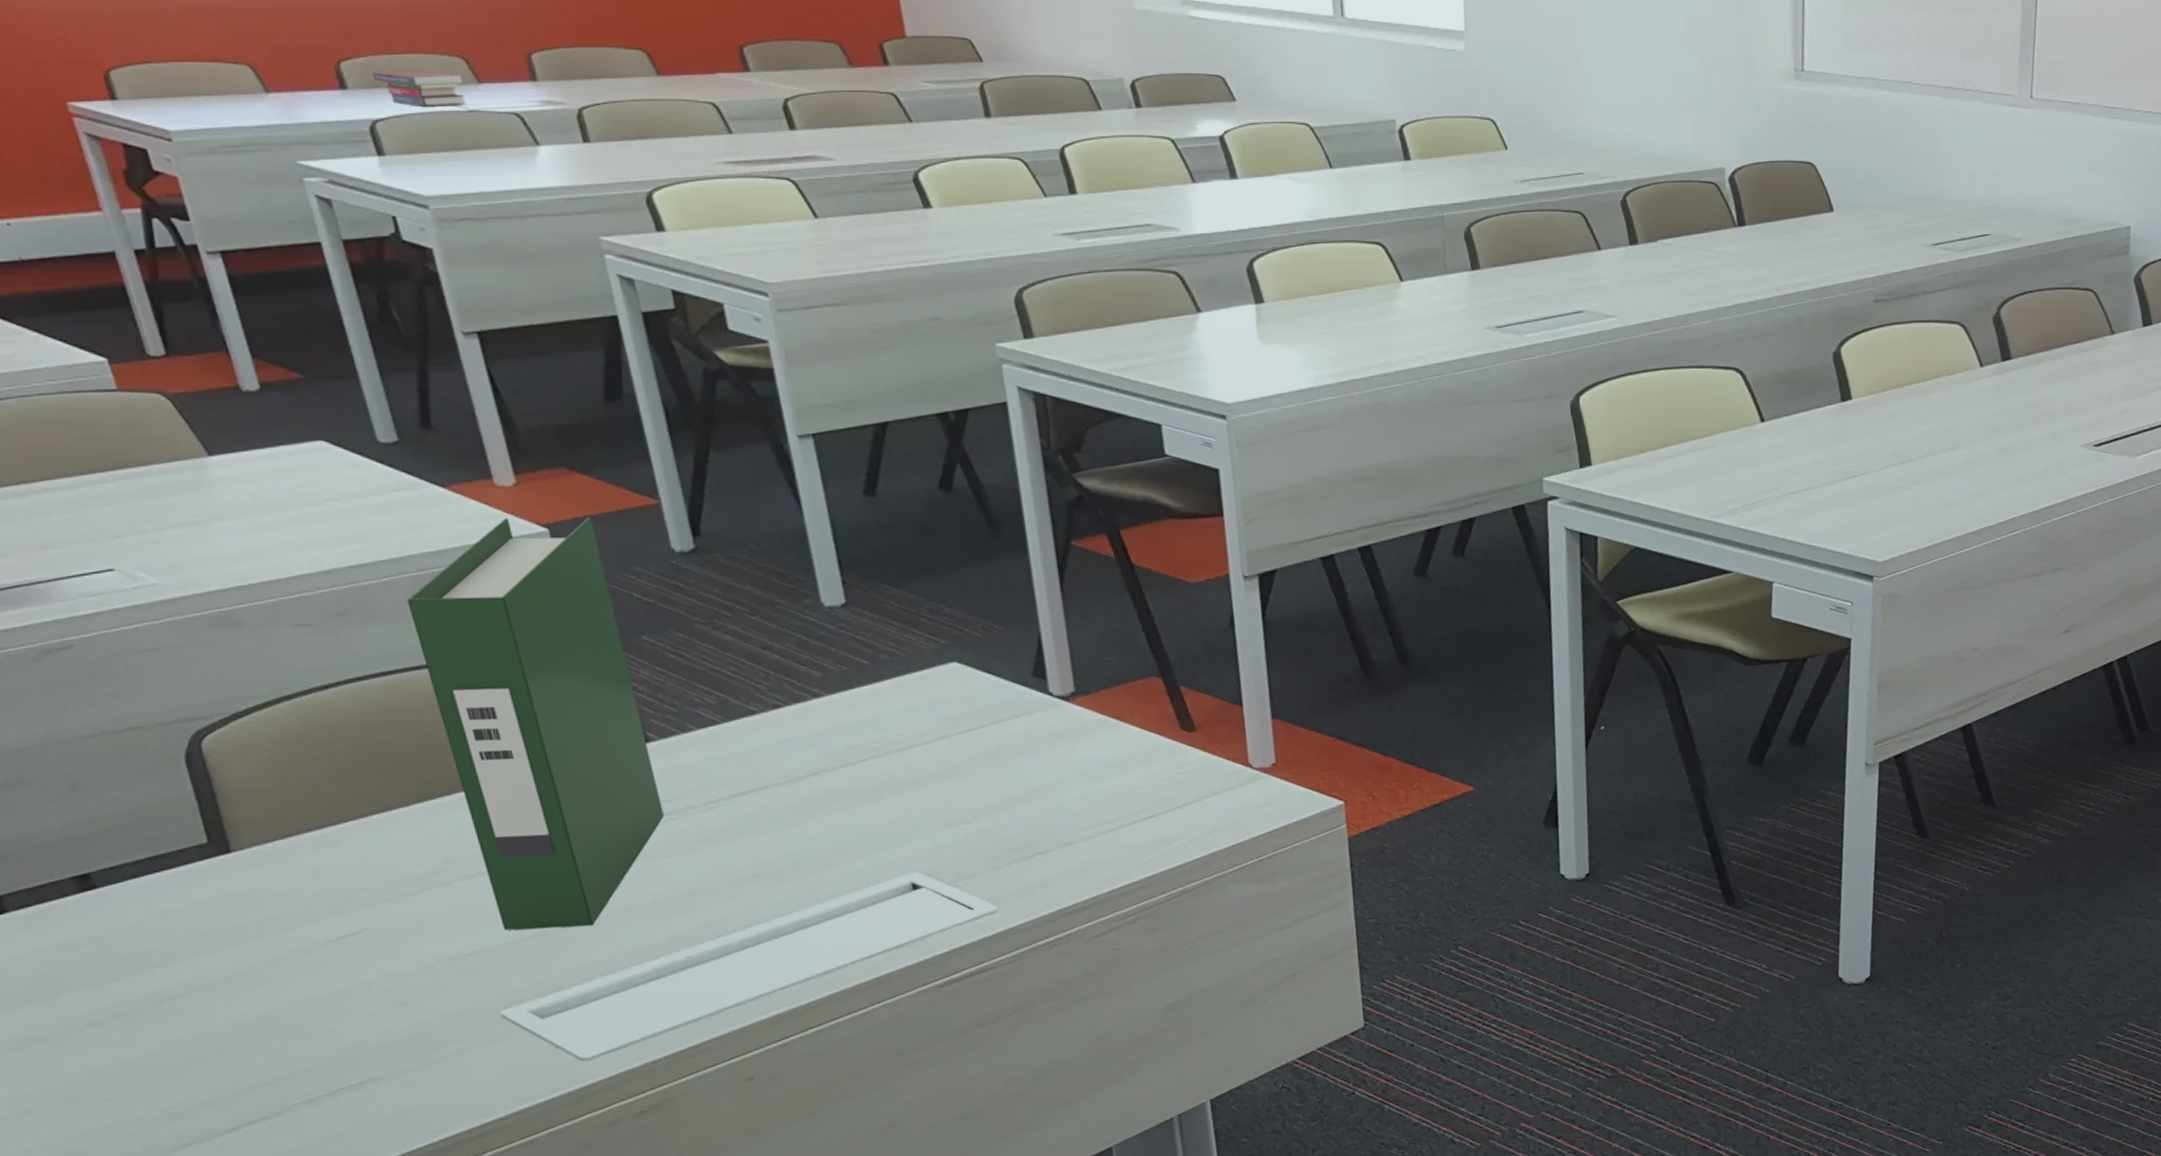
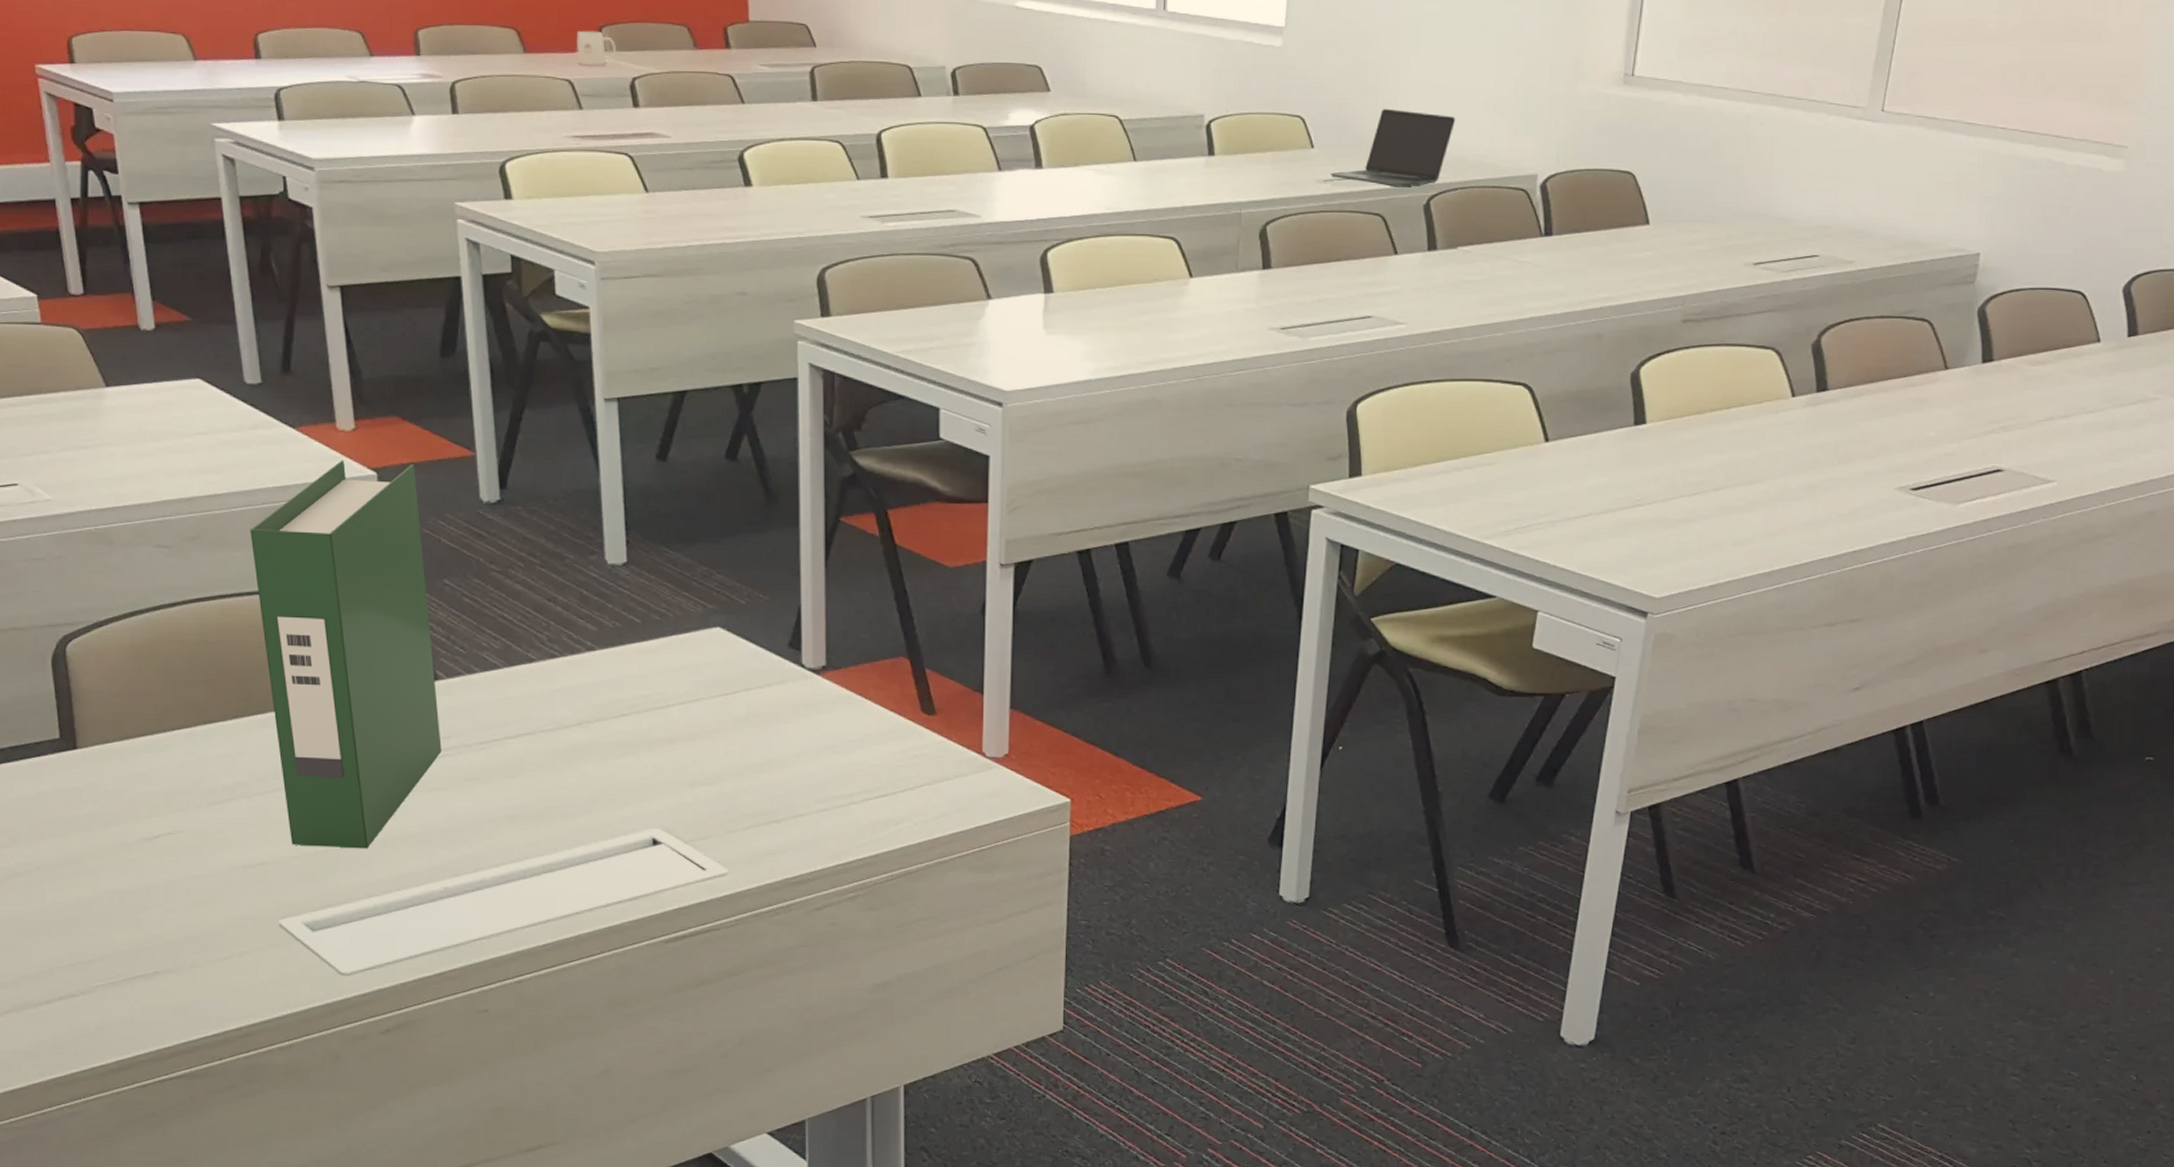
books: present [372,70,467,106] -> none [283,43,358,77]
mug: none [715,50,763,89] -> present [577,30,616,68]
laptop: none [1527,108,1642,185] -> present [1331,108,1456,187]

